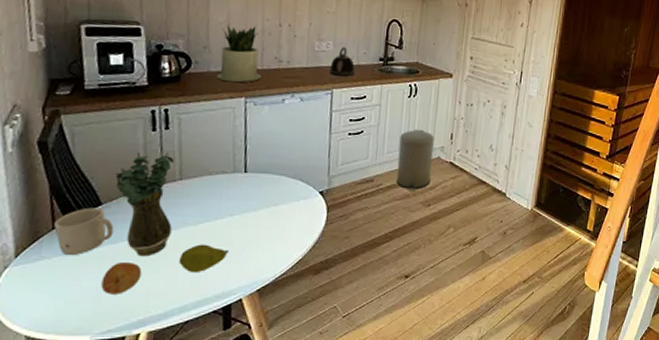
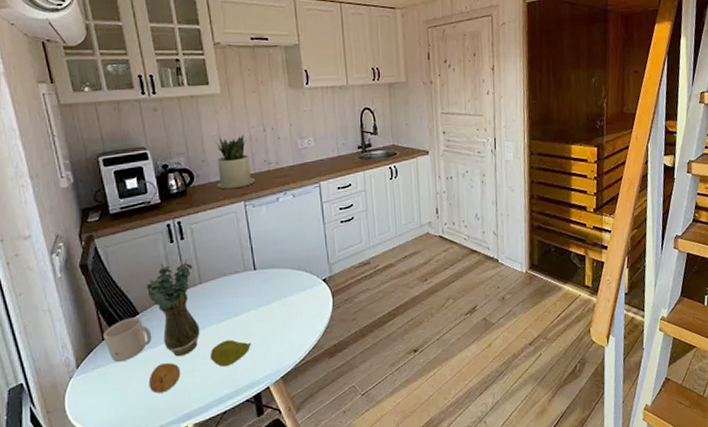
kettle: present [329,47,355,77] -> none [314,141,337,169]
pedal bin: present [396,129,434,191] -> none [388,208,423,268]

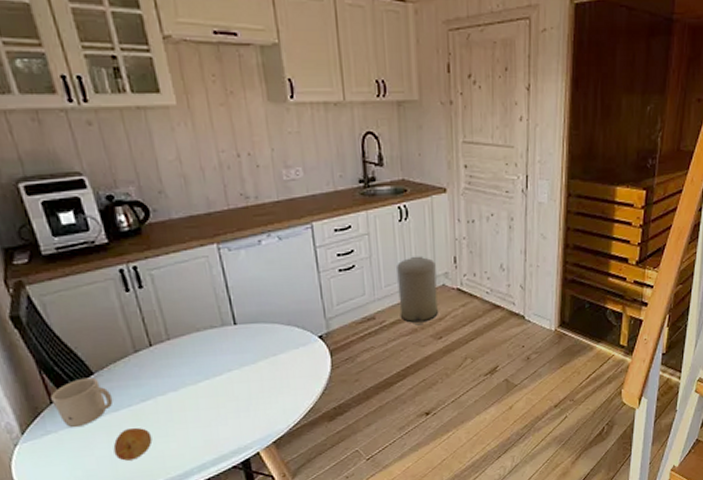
vase: present [146,260,200,357] -> none [99,312,172,421]
fruit: present [209,339,252,367] -> none [186,402,236,432]
planter: present [216,134,255,190] -> none [175,160,229,229]
pedal bin: none [388,208,423,268] -> present [397,256,438,324]

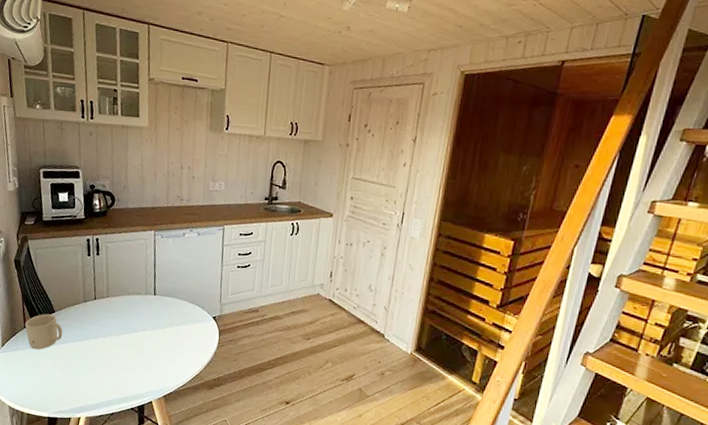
fruit: present [113,427,153,461] -> none [54,359,82,384]
pedal bin: present [397,256,438,324] -> none [278,265,315,324]

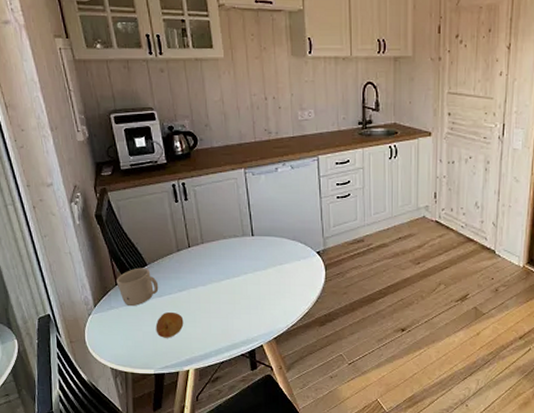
fruit: none [54,359,82,384] -> present [155,311,184,338]

